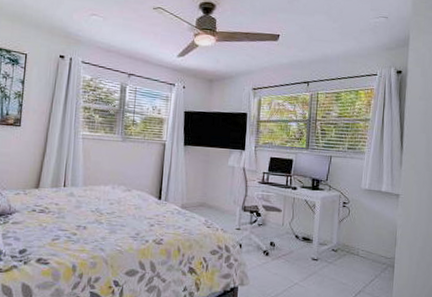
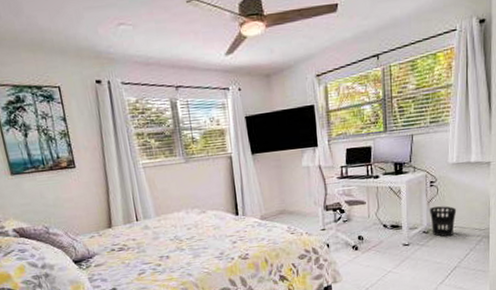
wastebasket: none [339,227,366,259] -> present [429,206,457,237]

